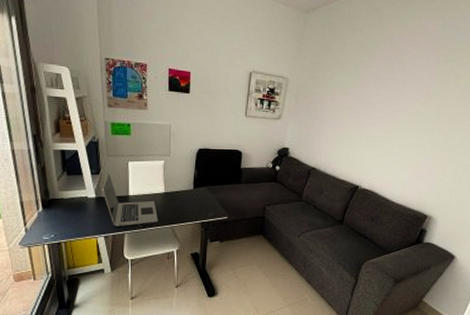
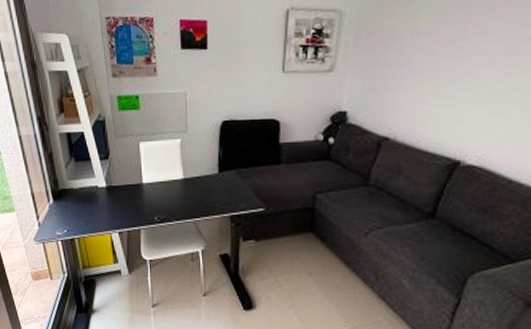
laptop: present [101,173,159,226] -> none [112,157,179,221]

